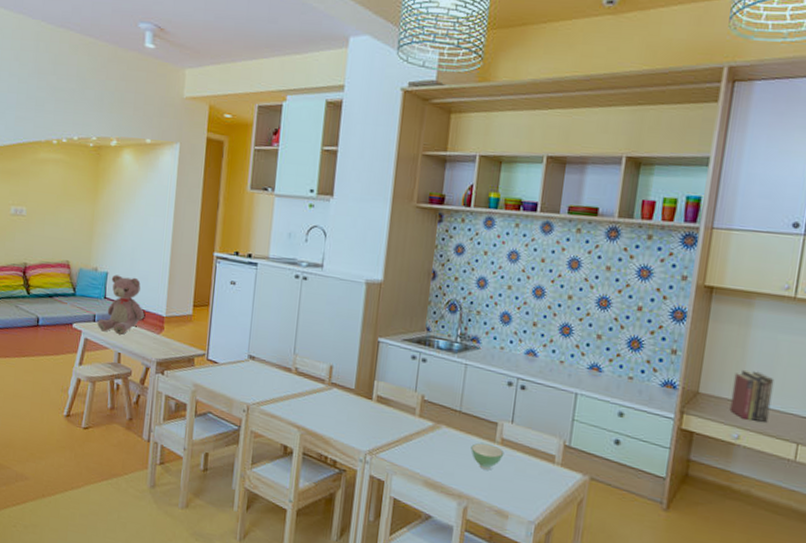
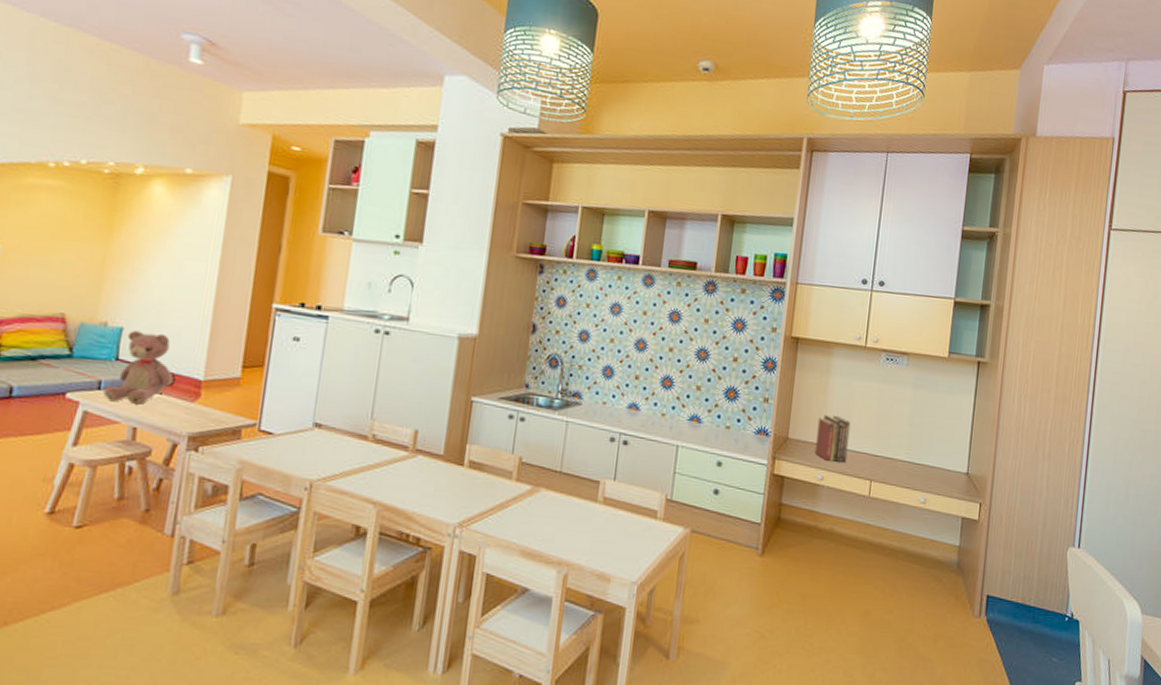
bowl: present [470,443,505,470] -> none [571,504,607,532]

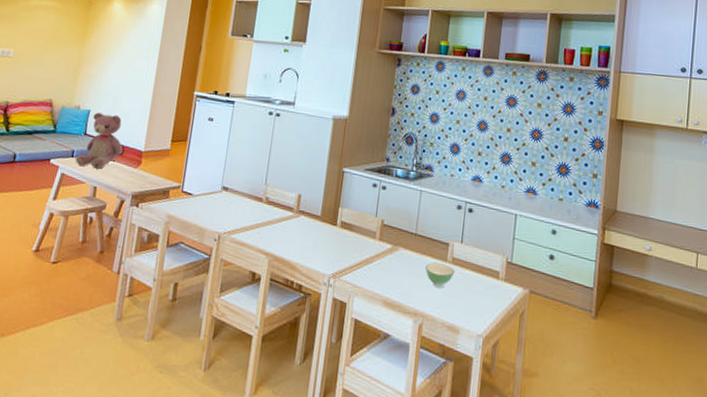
bowl: none [571,504,607,532] -> present [425,262,455,288]
books: present [814,414,851,464] -> none [642,190,676,236]

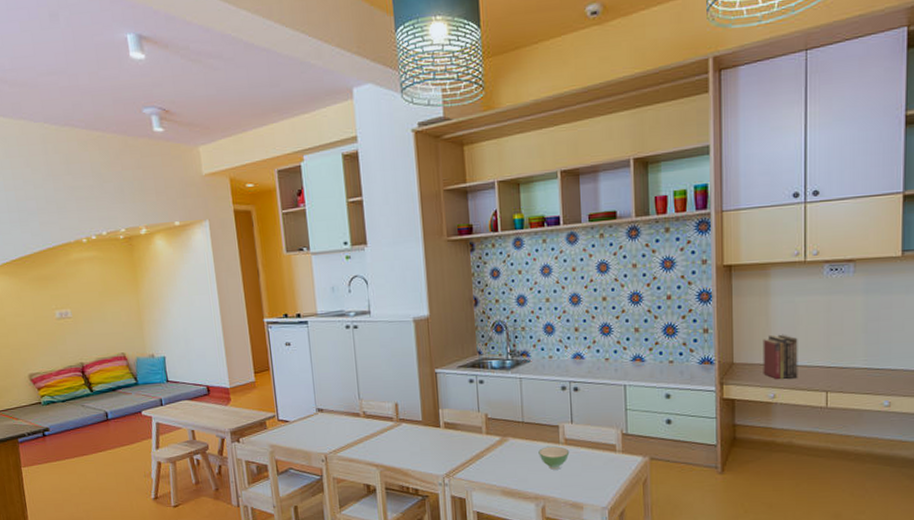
teddy bear: present [75,112,123,169] -> none [165,356,209,413]
books: none [642,190,676,236] -> present [763,334,798,380]

